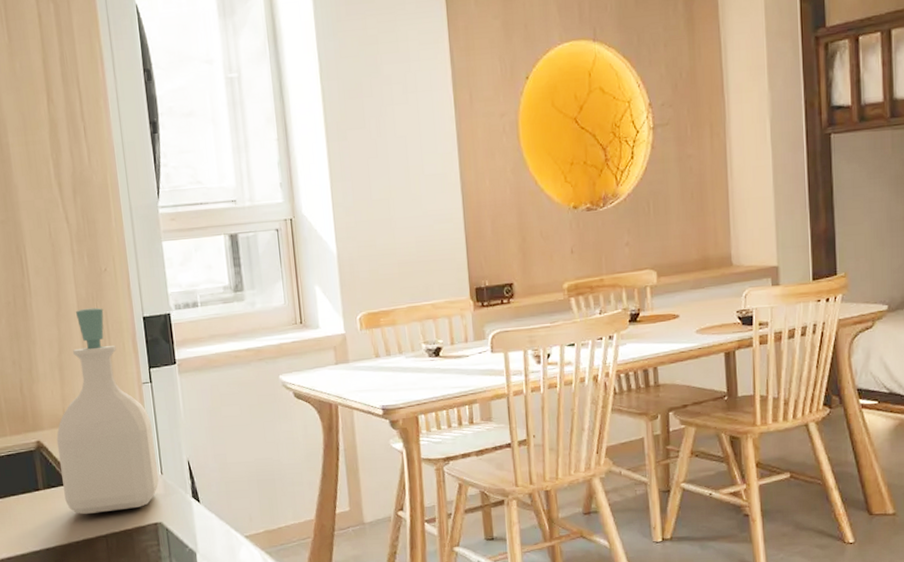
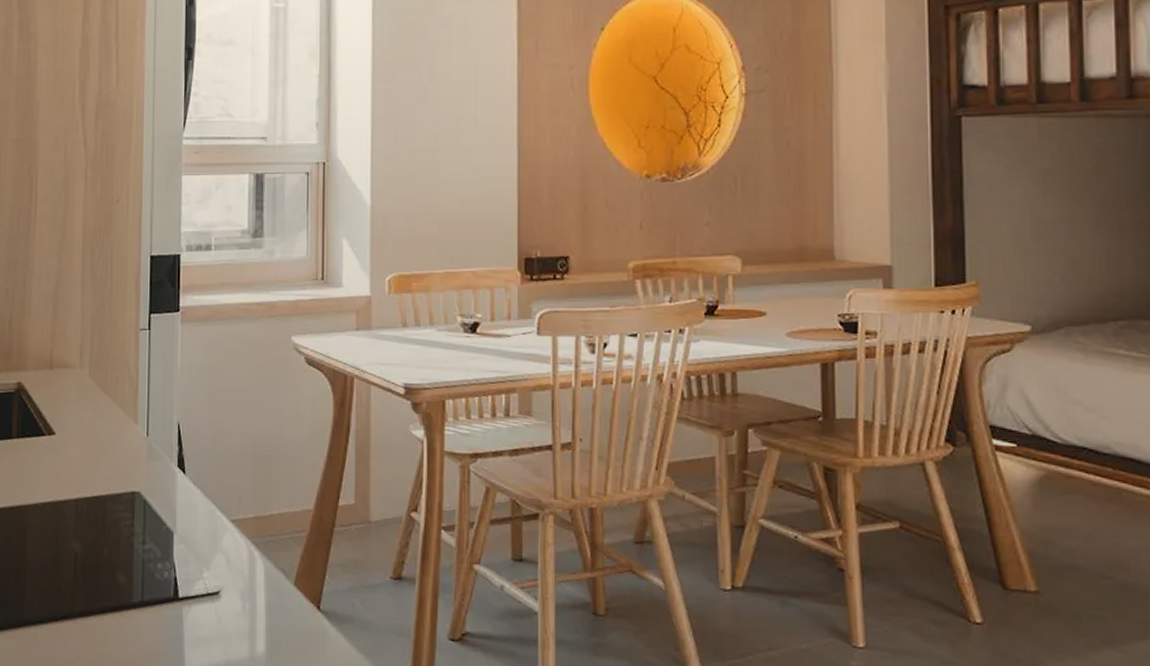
soap bottle: present [56,307,159,515] -> none [38,240,144,473]

